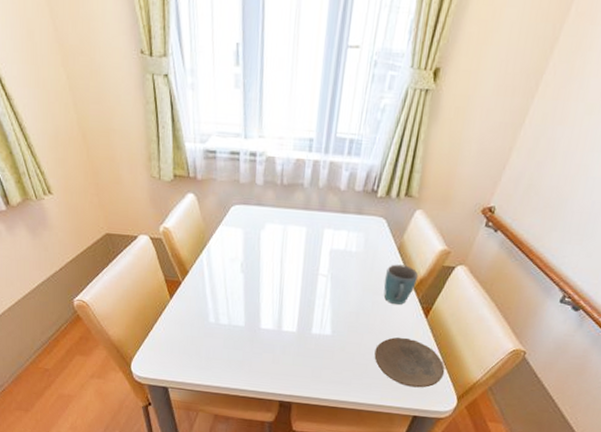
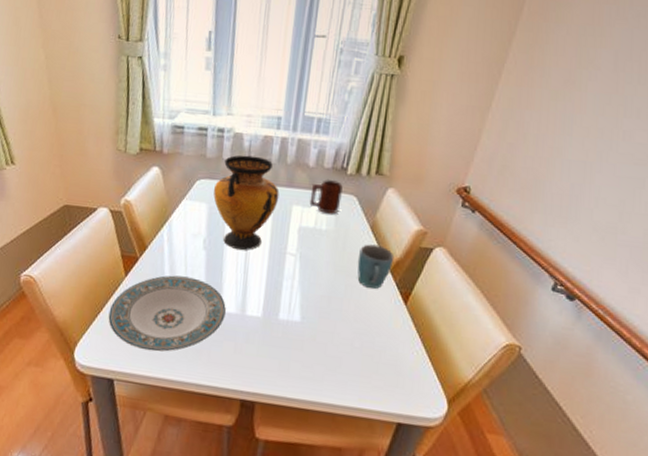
plate: none [158,297,264,364] -> present [108,275,226,352]
vase: none [248,179,312,272] -> present [213,155,280,250]
mug: none [340,202,374,237] -> present [309,179,344,214]
plate: present [374,337,445,388] -> none [349,325,431,388]

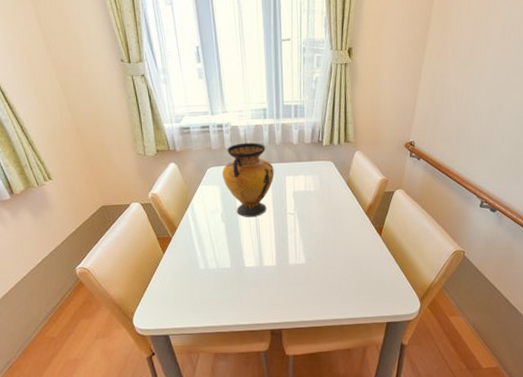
plate: present [108,275,226,352] -> none [155,245,248,308]
mug: present [309,179,344,214] -> none [298,151,322,178]
mug: present [357,244,395,289] -> none [341,195,367,229]

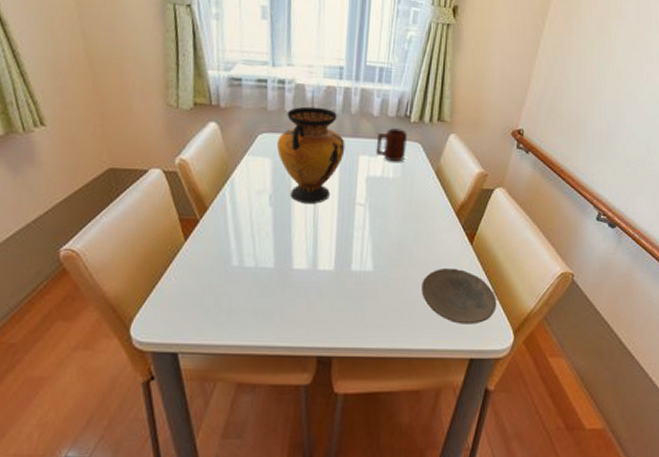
mug: none [298,151,322,178] -> present [376,127,408,162]
plate: none [344,255,405,297] -> present [421,267,497,325]

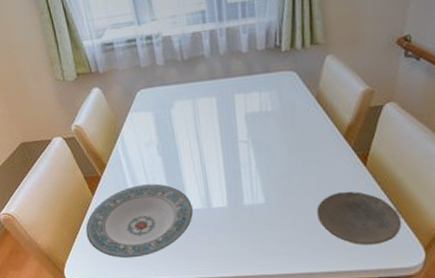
plate: none [168,235,297,318] -> present [85,184,193,259]
vase: present [276,106,345,204] -> none [154,54,220,149]
mug: present [376,127,408,162] -> none [249,59,282,95]

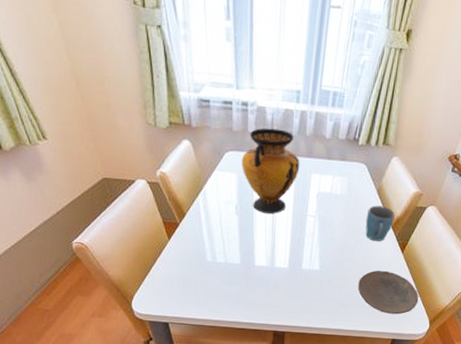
plate: present [85,184,193,259] -> none [158,237,258,300]
vase: none [154,54,220,149] -> present [241,128,300,214]
mug: none [309,114,346,158] -> present [365,205,396,241]

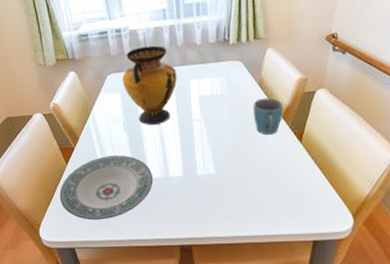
plate: none [158,237,258,300] -> present [59,155,153,221]
plate: present [358,270,419,315] -> none [260,164,333,212]

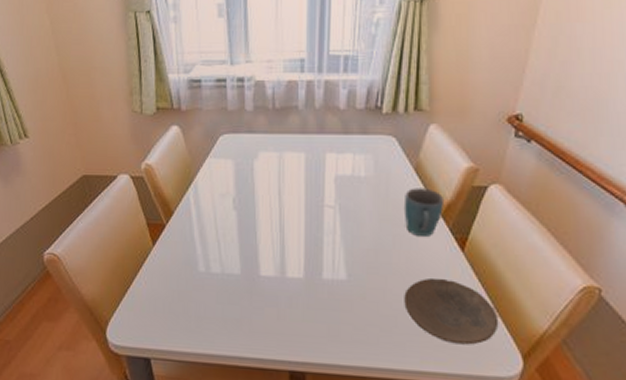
plate: present [59,155,153,221] -> none [139,240,264,325]
vase: present [122,45,177,125] -> none [238,104,310,206]
plate: none [260,164,333,212] -> present [404,277,499,345]

